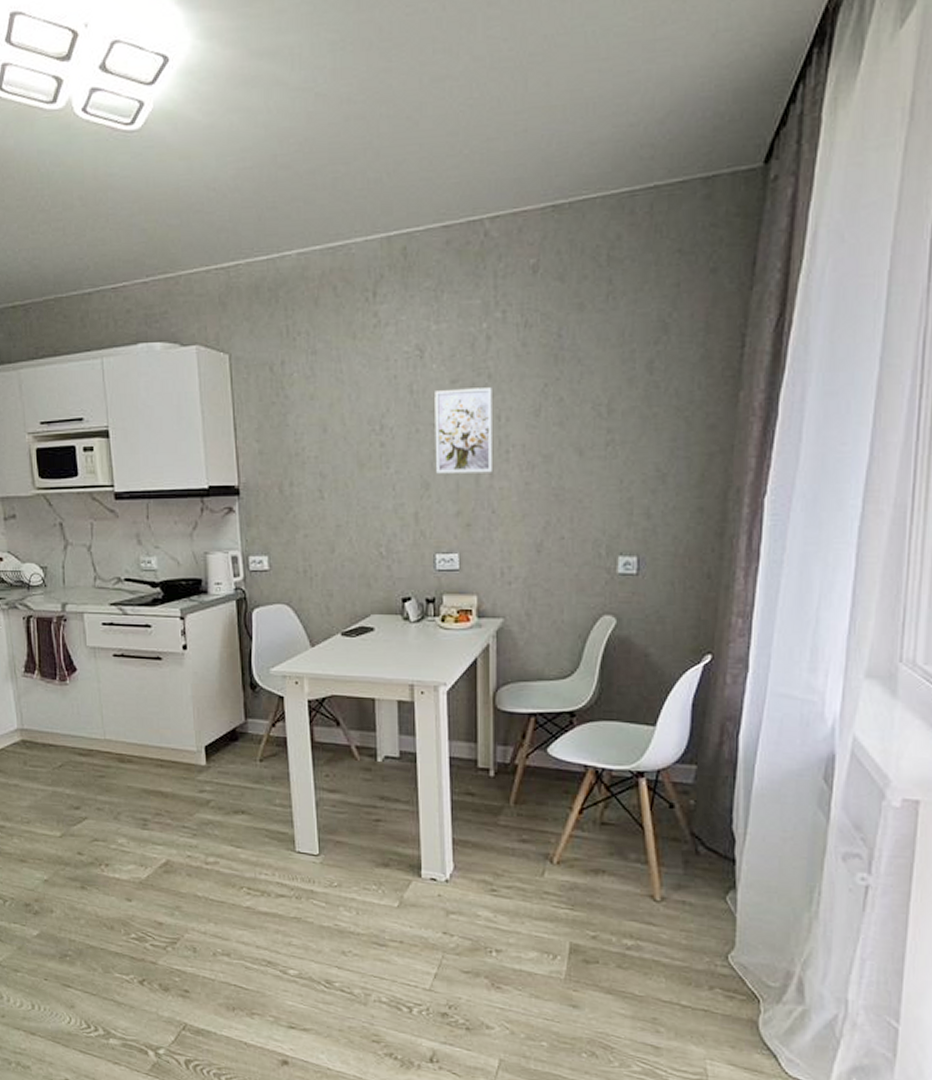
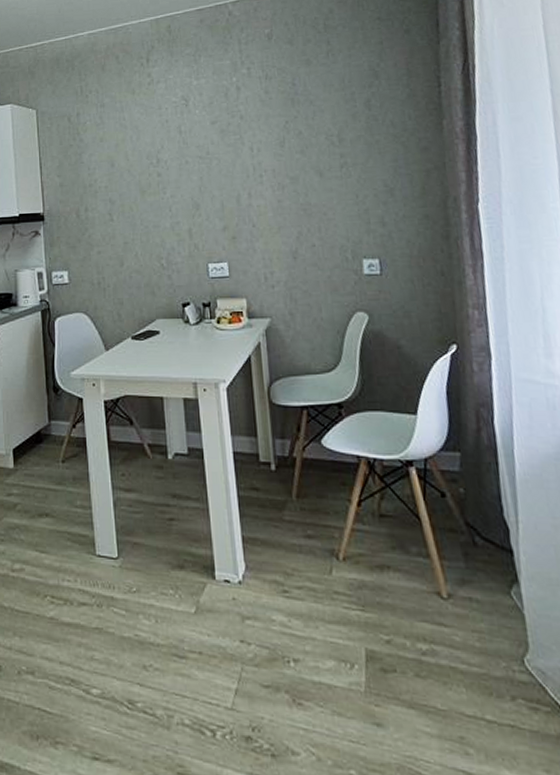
wall art: present [435,387,494,474] -> none [199,126,251,196]

